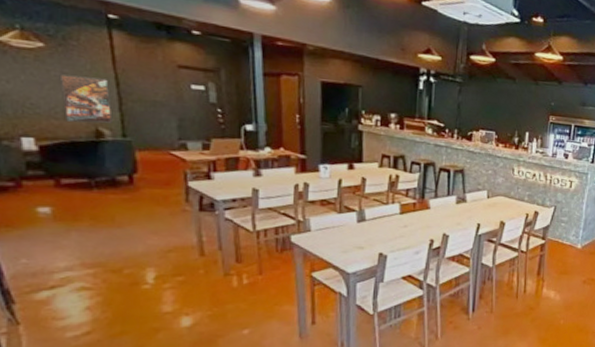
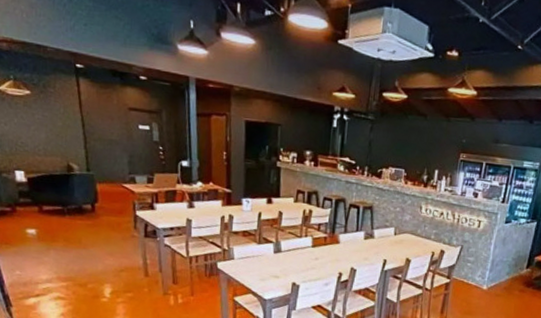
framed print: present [59,74,113,124] -> none [41,117,80,160]

